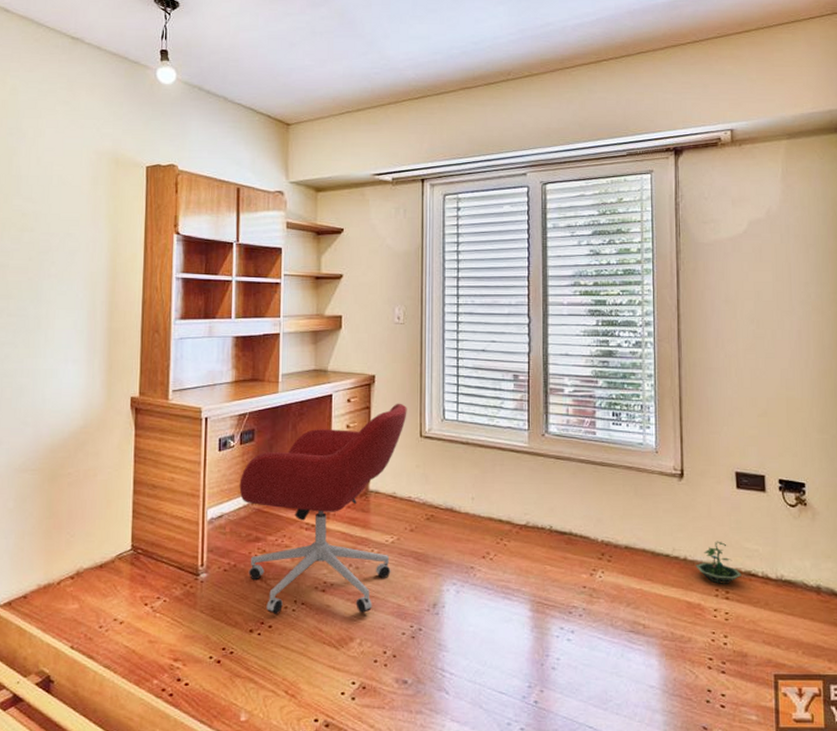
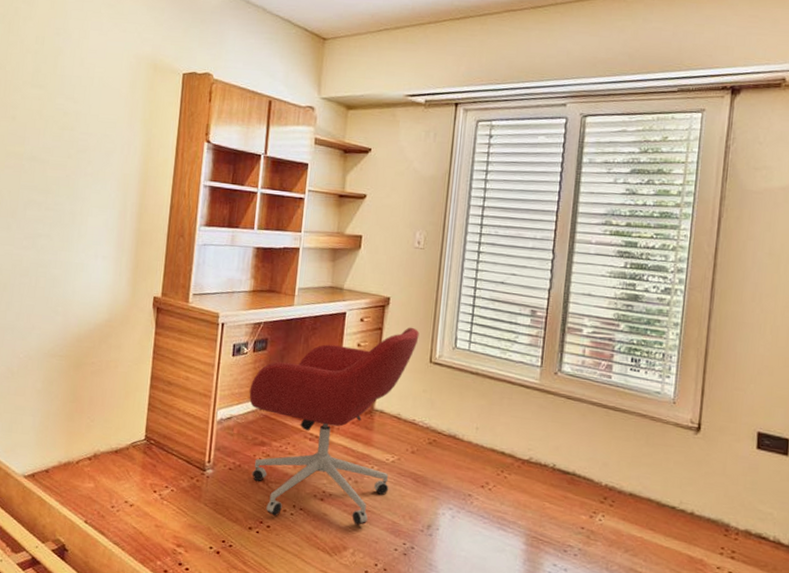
terrarium: present [696,541,742,584] -> none [702,499,751,544]

